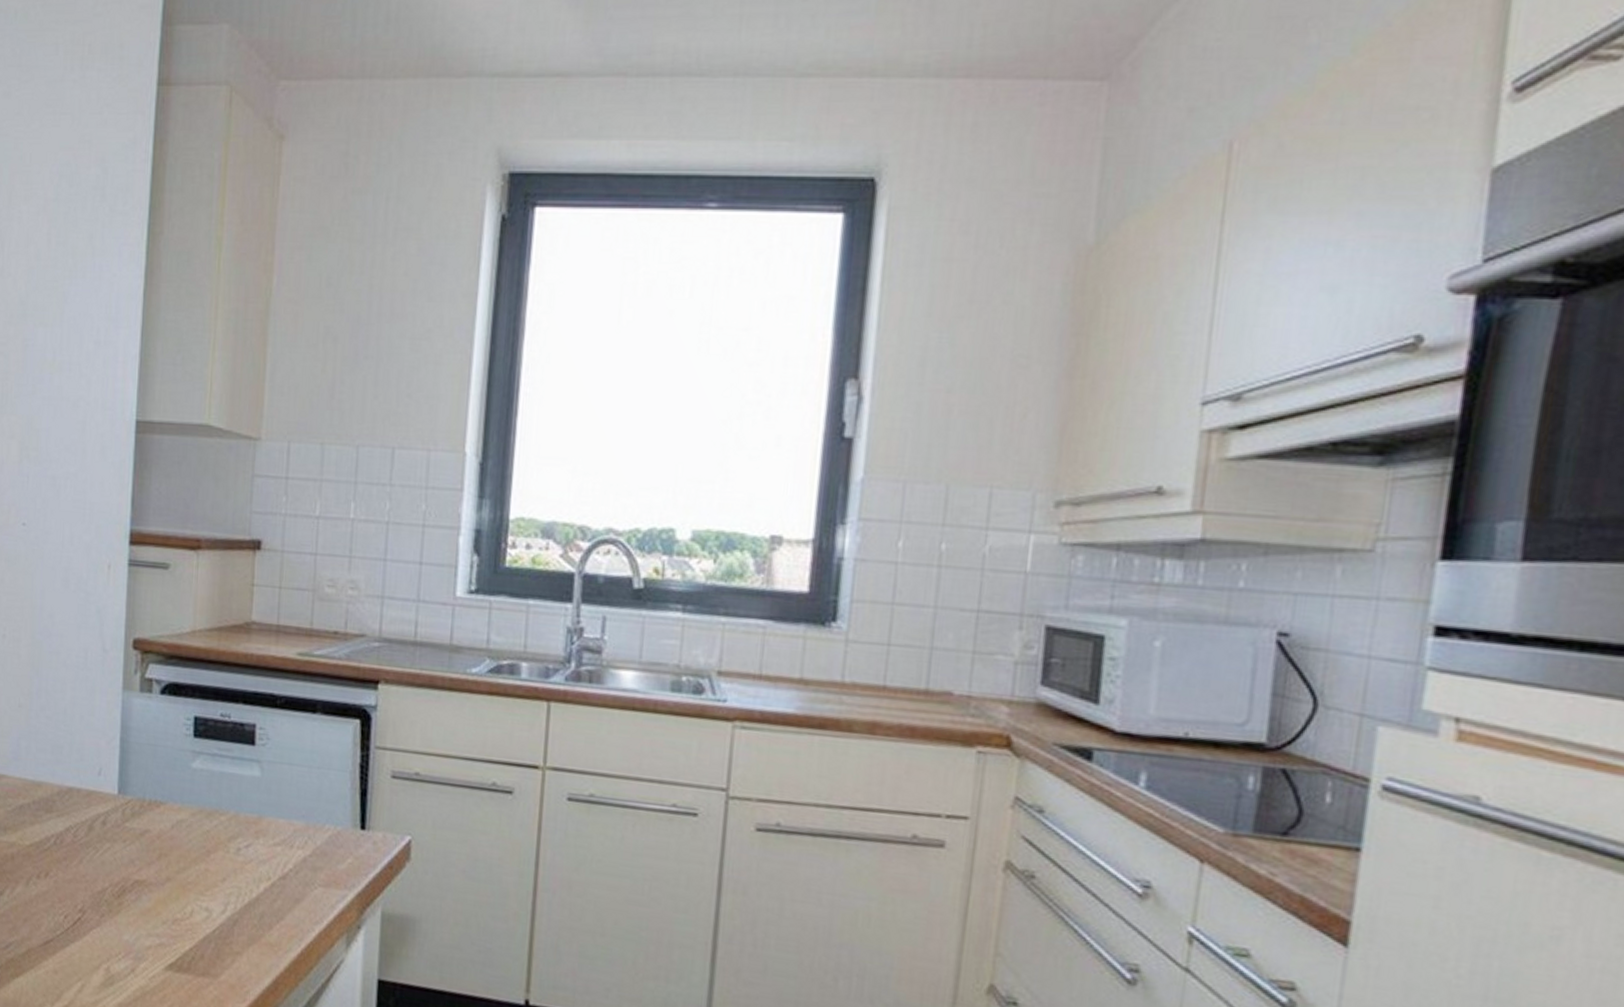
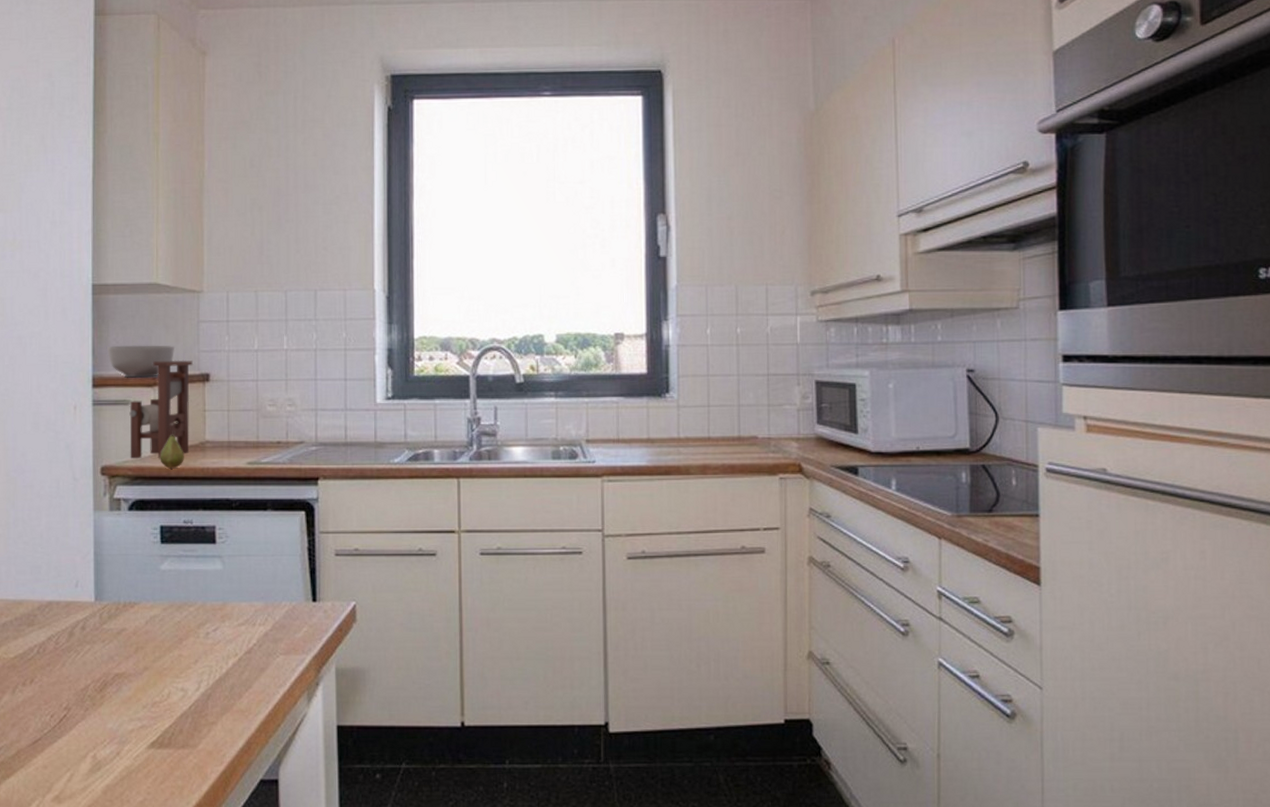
bowl: none [148,496,224,539] -> present [107,345,174,378]
paper towel holder: none [166,519,243,638] -> present [129,360,193,459]
fruit: none [198,606,226,651] -> present [160,432,184,469]

